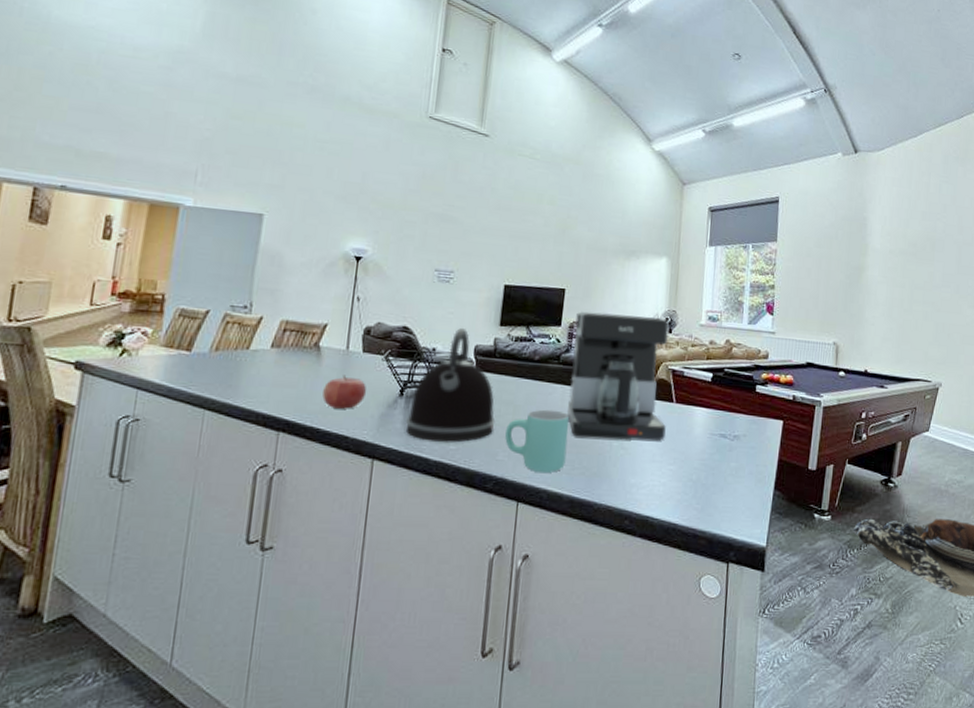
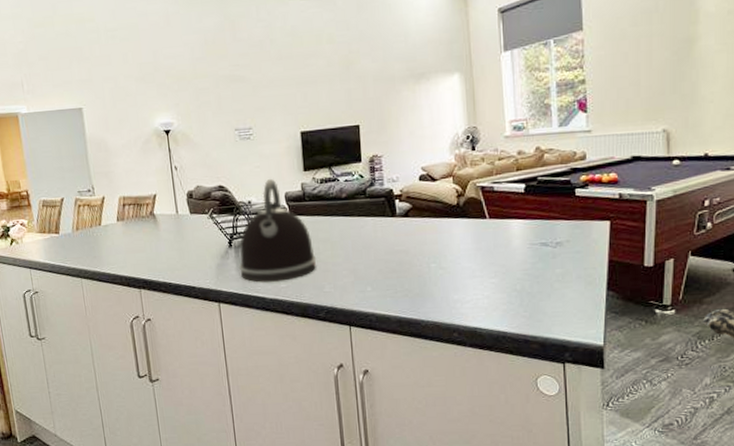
fruit: present [322,374,367,409] -> none [166,235,202,265]
mug: present [505,409,569,473] -> none [327,241,388,299]
coffee maker: present [567,311,670,441] -> none [374,136,482,263]

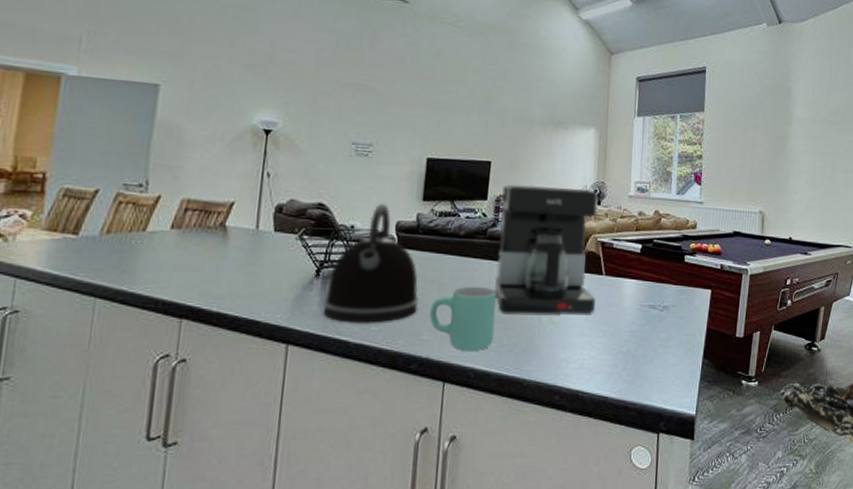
mug: none [327,241,388,299] -> present [430,286,497,350]
coffee maker: none [374,136,482,263] -> present [494,184,599,314]

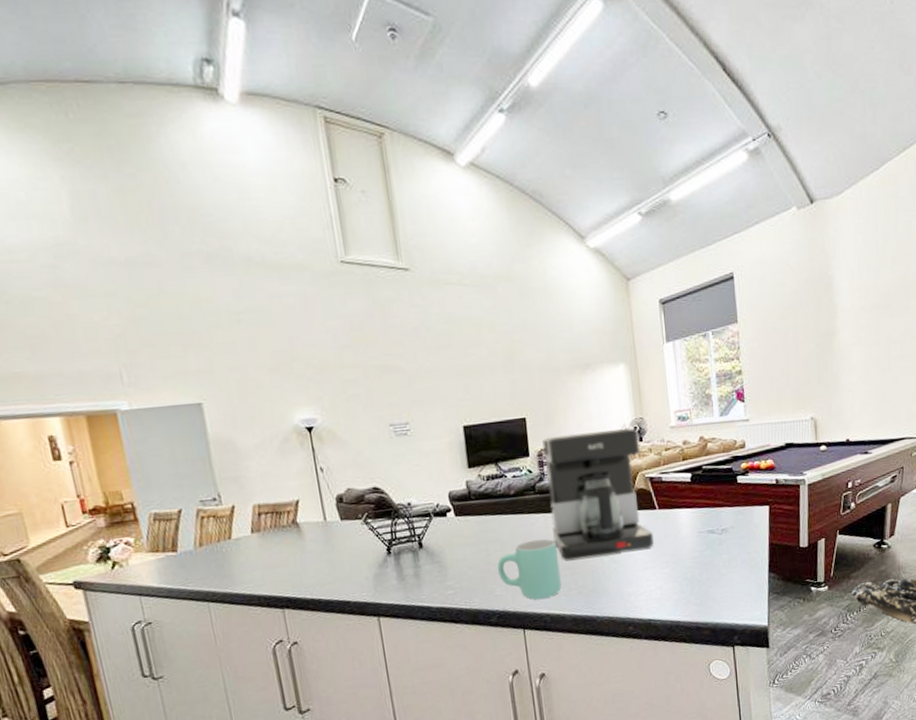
kettle: present [323,203,420,323] -> none [399,477,486,591]

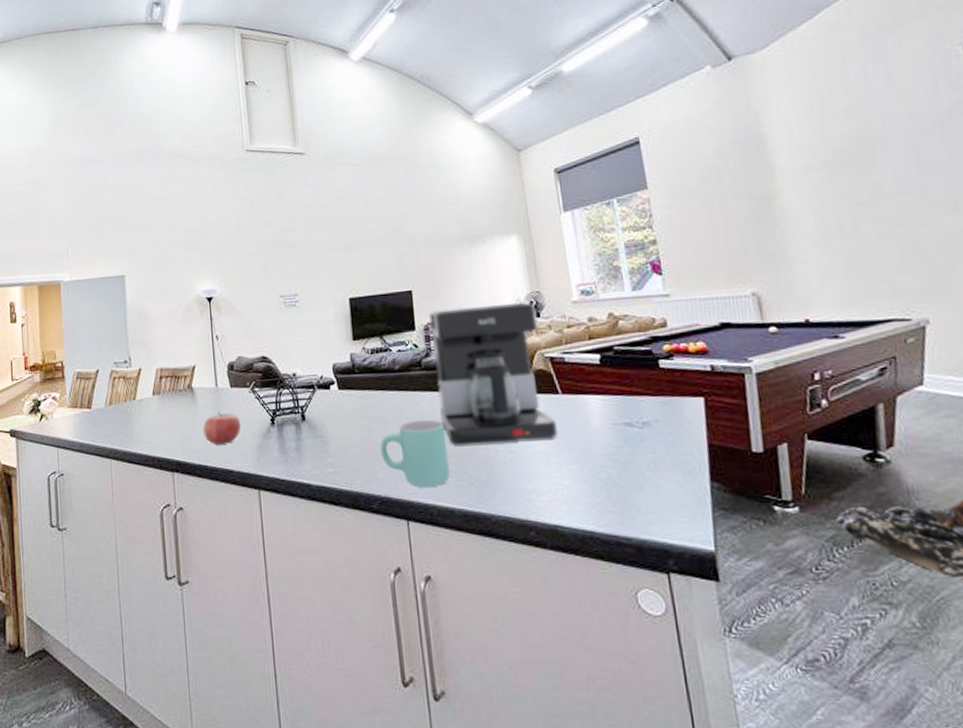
fruit: none [313,545,356,578] -> present [203,411,242,445]

